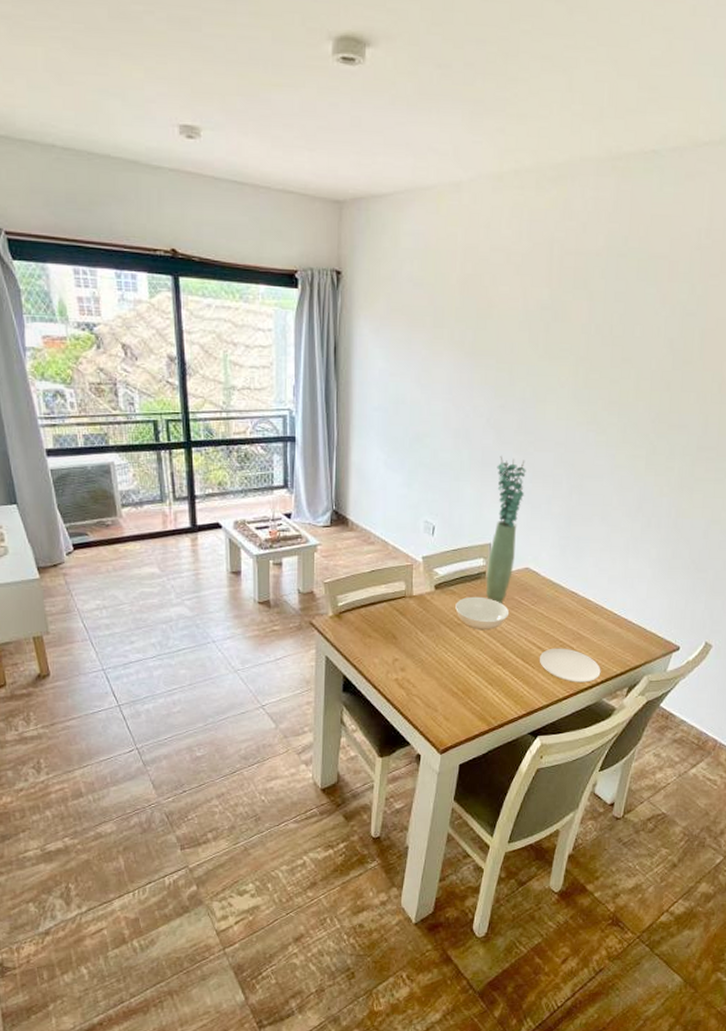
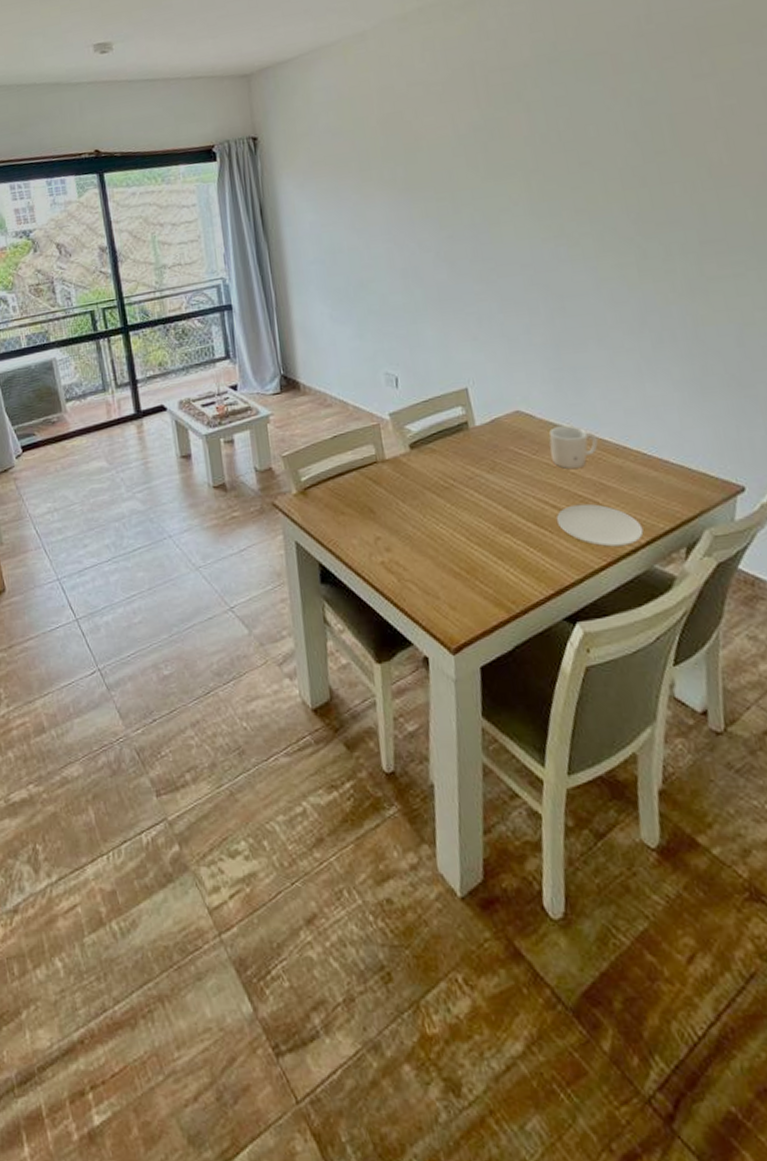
bowl: present [455,596,510,631] -> none [438,451,507,493]
vase: present [485,456,526,604] -> none [457,289,501,458]
mug: none [545,585,583,620] -> present [549,425,598,470]

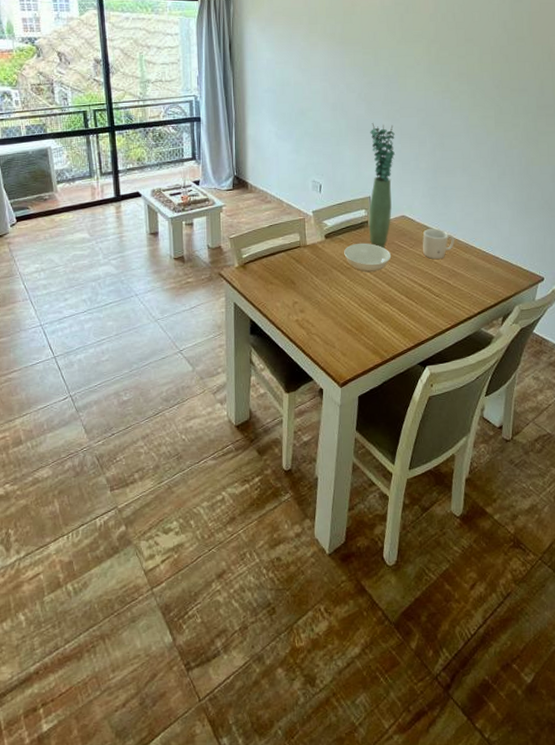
bowl: none [438,451,507,493] -> present [344,243,392,273]
vase: none [457,289,501,458] -> present [368,123,395,249]
plate: present [556,503,644,547] -> none [421,284,477,315]

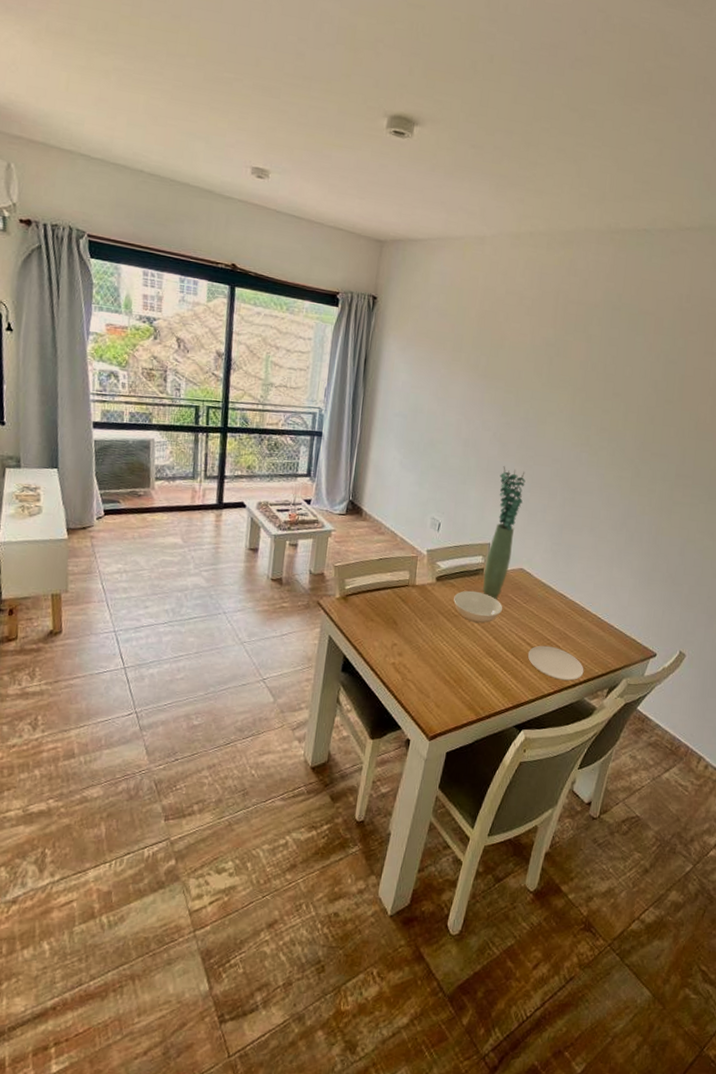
plate: none [421,284,477,315] -> present [527,645,584,681]
mug: present [422,229,454,260] -> none [535,586,571,620]

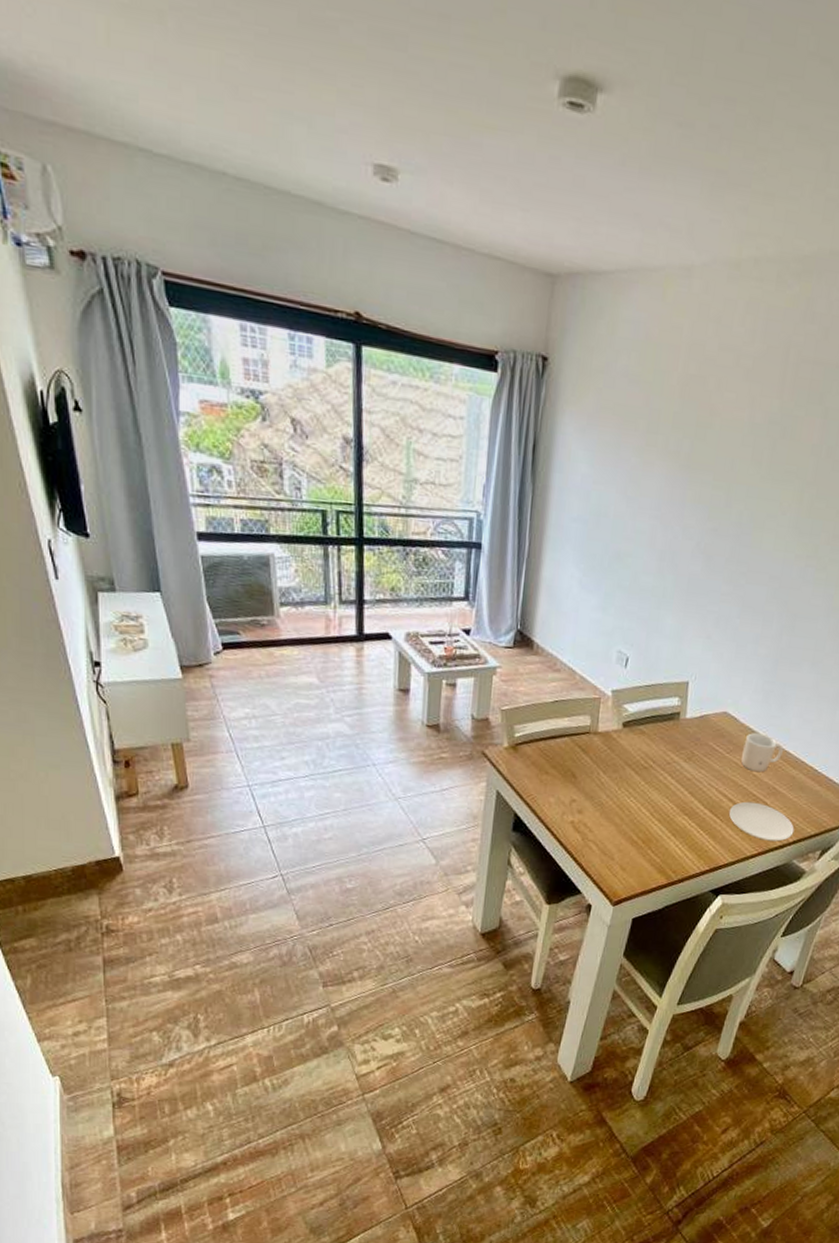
bowl: present [454,590,503,624] -> none [643,738,702,777]
vase: present [482,466,526,600] -> none [677,586,735,750]
mug: none [535,586,571,620] -> present [740,733,783,773]

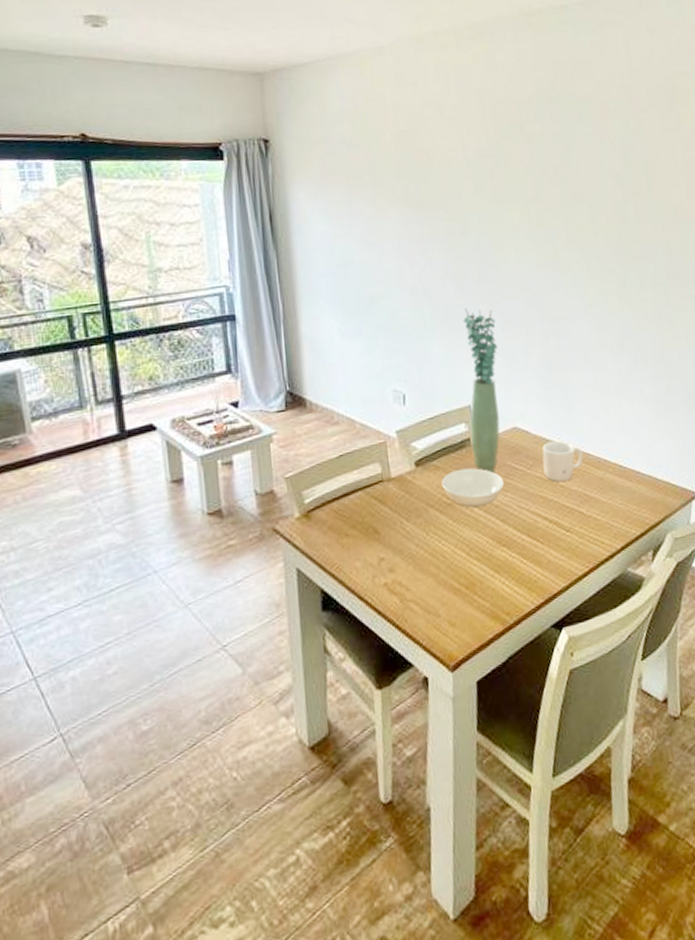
bowl: none [643,738,702,777] -> present [442,467,505,508]
vase: none [677,586,735,750] -> present [463,308,500,474]
plate: present [728,801,794,842] -> none [546,514,619,554]

